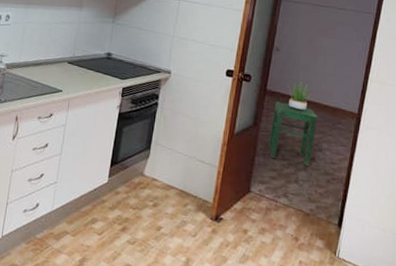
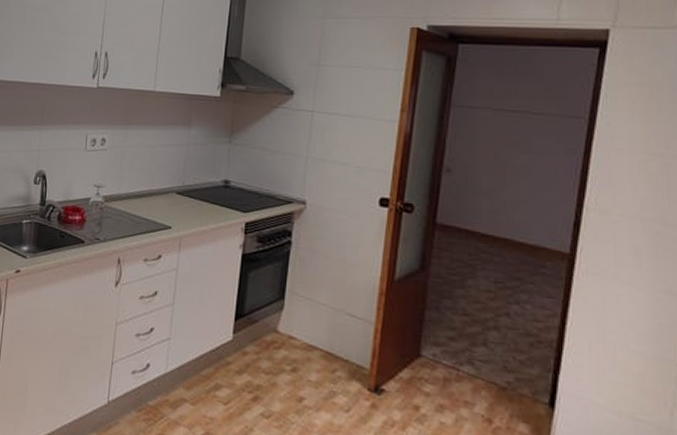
stool: present [267,101,318,167] -> none [441,238,512,326]
potted plant: present [287,82,313,111] -> none [464,212,502,251]

